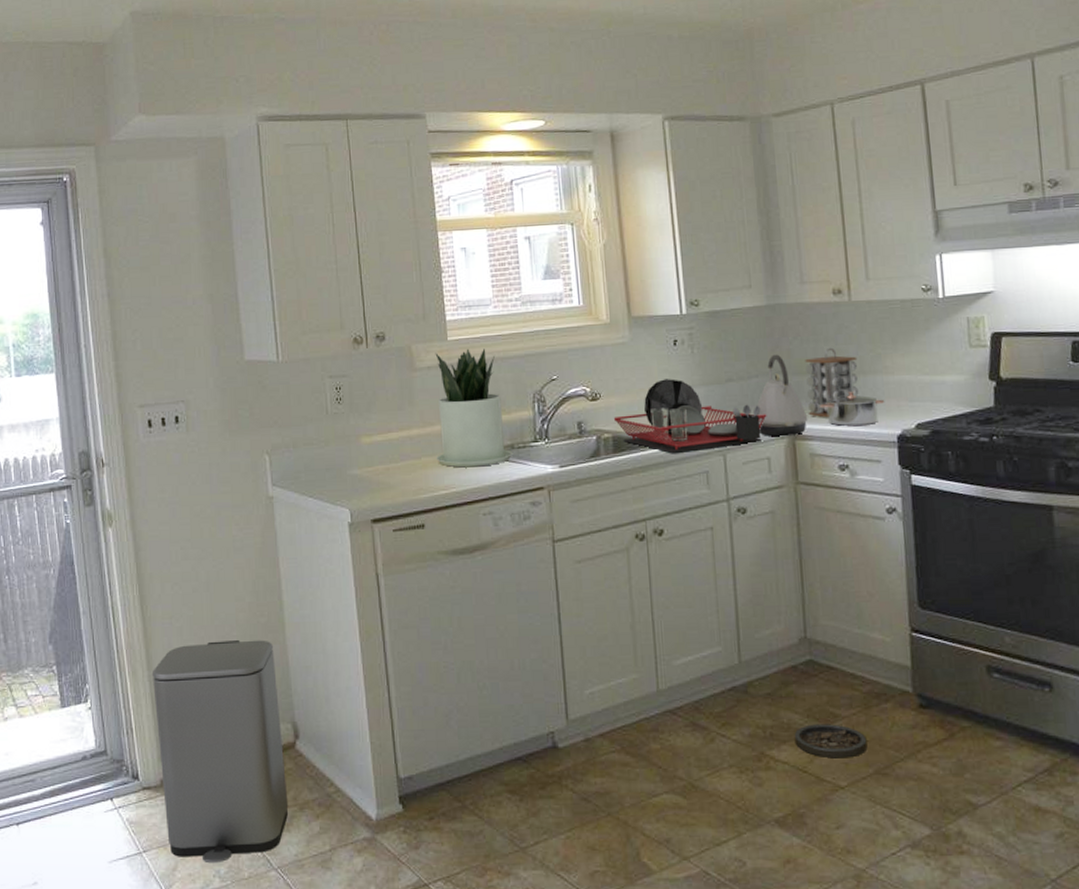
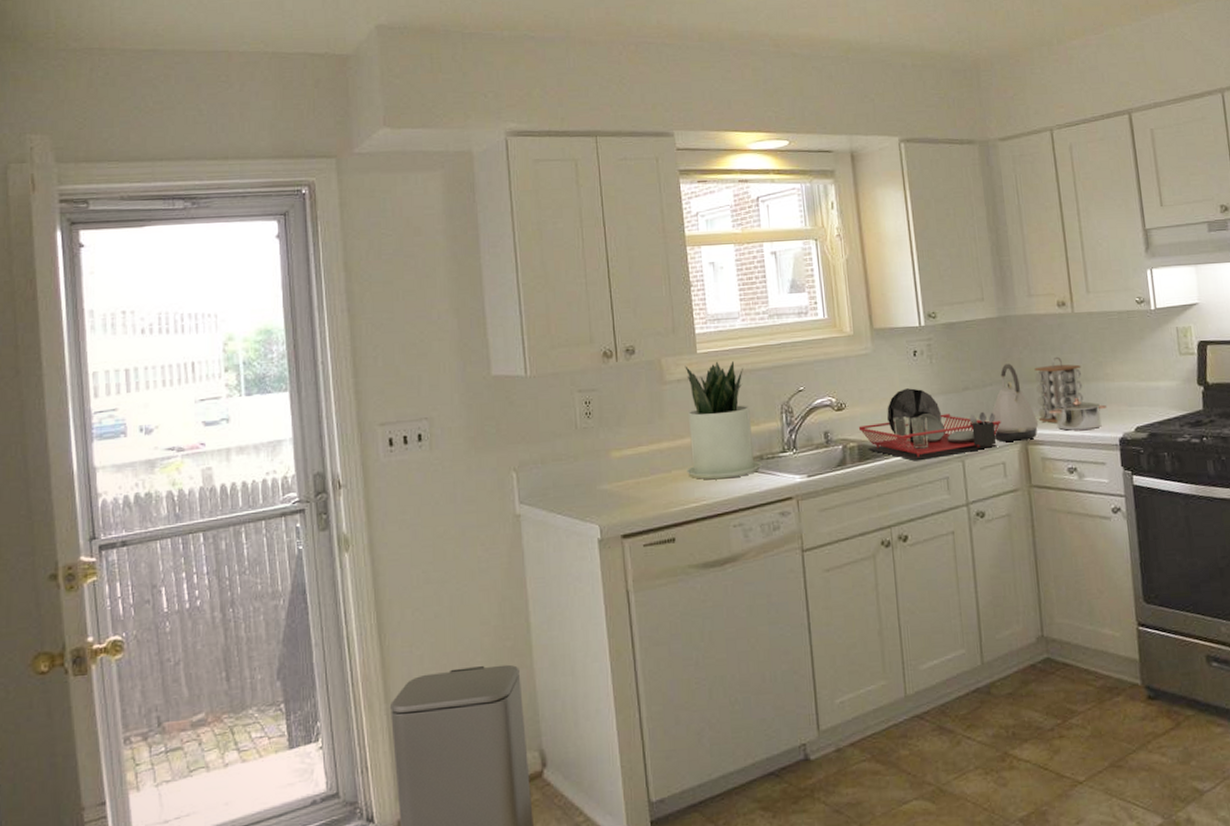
pet bowl: present [794,724,868,759] -> none [1034,720,1103,754]

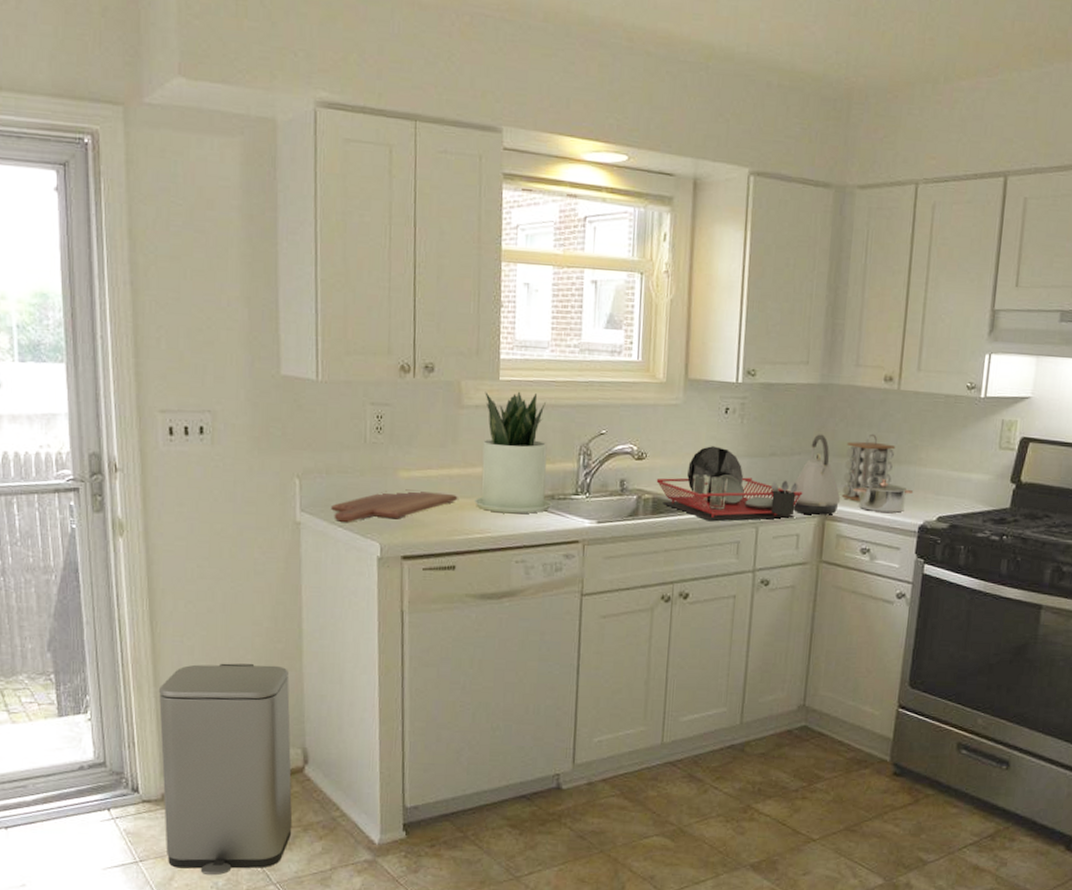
cutting board: none [549,467,671,509] -> present [331,489,458,522]

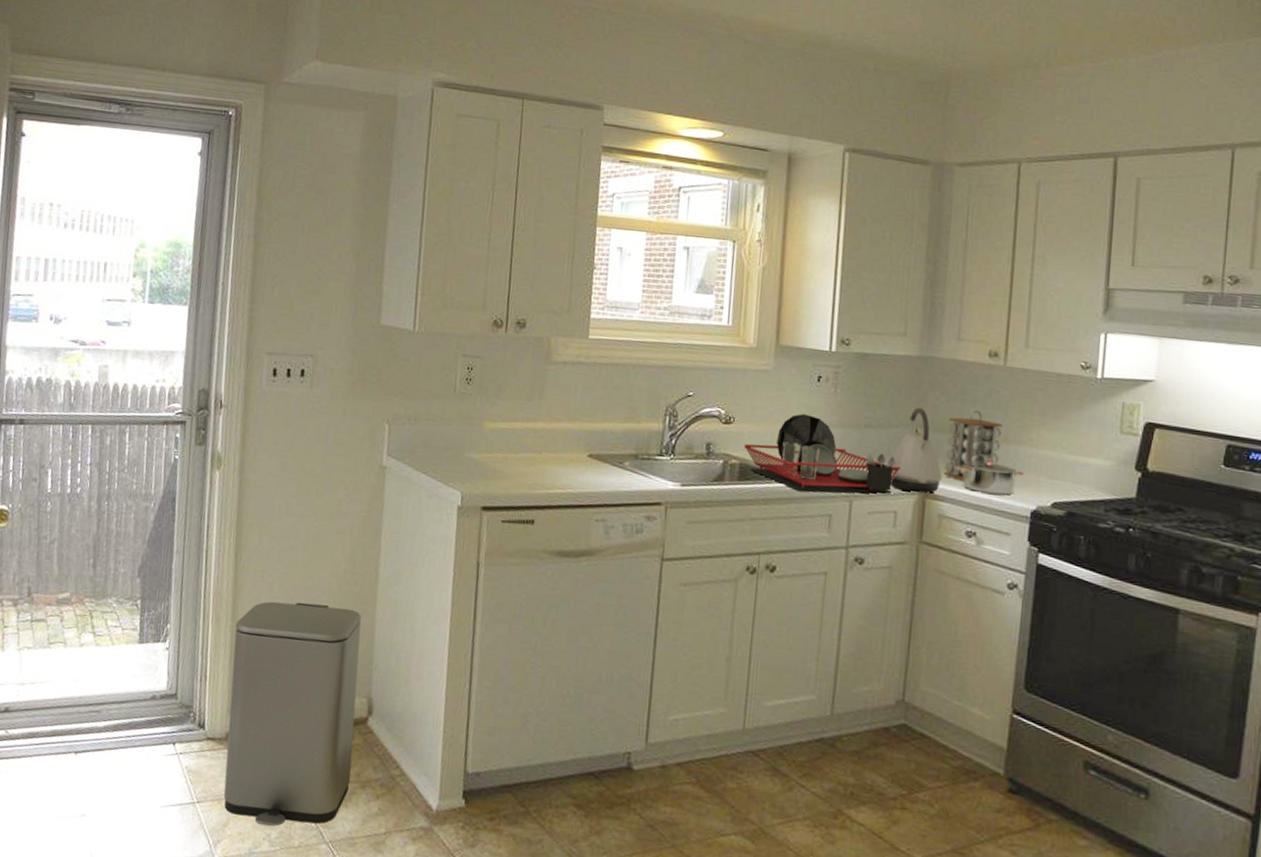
cutting board: present [331,489,458,522] -> none [417,440,541,470]
planter: present [474,391,552,514] -> none [557,349,635,472]

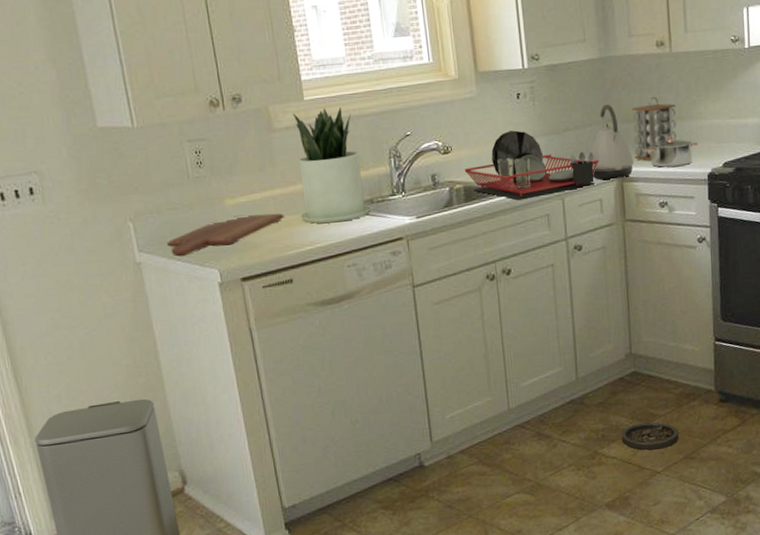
cutting board: none [417,440,541,470] -> present [167,213,285,256]
planter: none [557,349,635,472] -> present [292,108,372,224]
pet bowl: none [874,790,949,831] -> present [621,422,679,450]

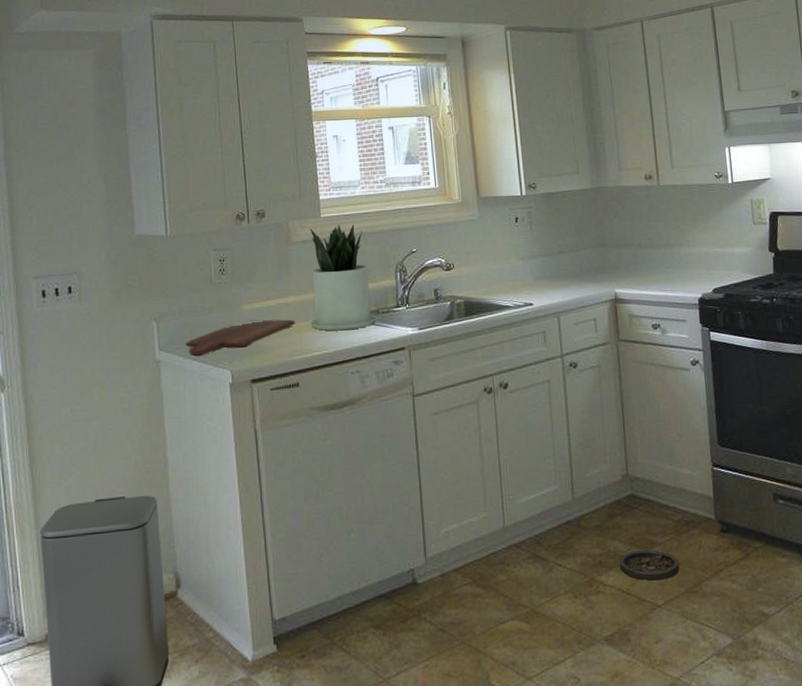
dish rack: present [464,130,599,201] -> none [465,251,593,317]
kettle: present [590,104,634,180] -> none [584,230,627,301]
spice rack: present [632,96,677,161] -> none [623,224,667,285]
cooking pot: present [643,135,699,168] -> none [635,261,688,291]

